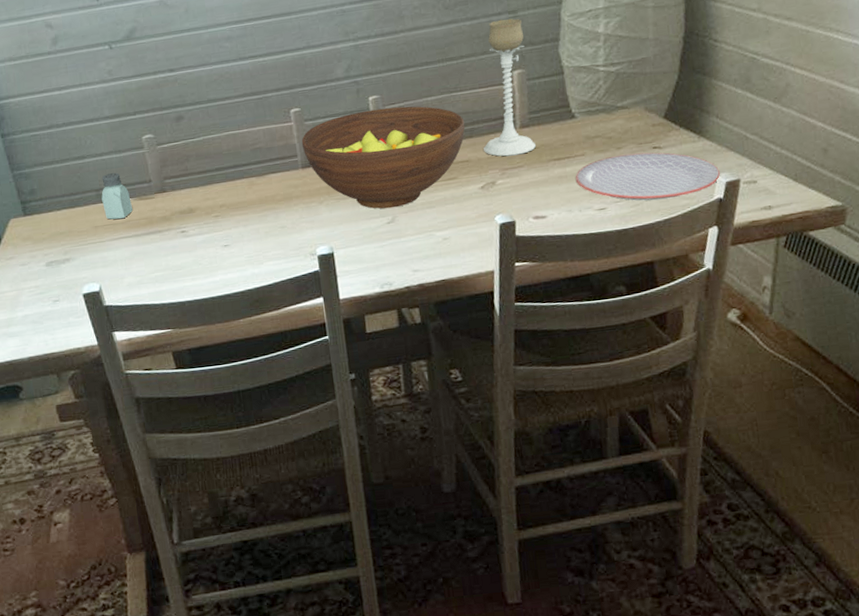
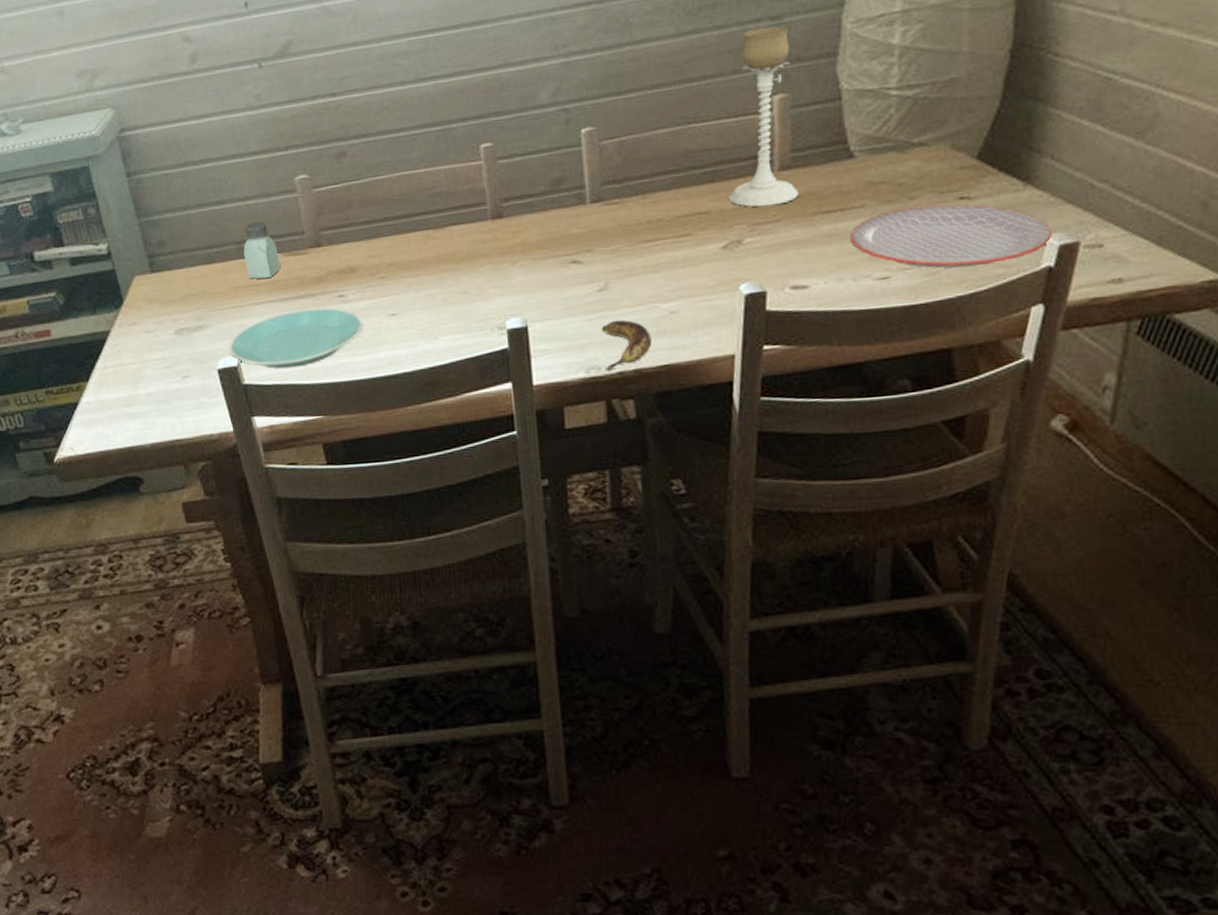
plate: none [92,241,202,292] -> present [229,308,363,369]
fruit bowl: present [301,106,465,209] -> none [492,141,706,273]
banana: none [391,245,431,286] -> present [601,319,652,370]

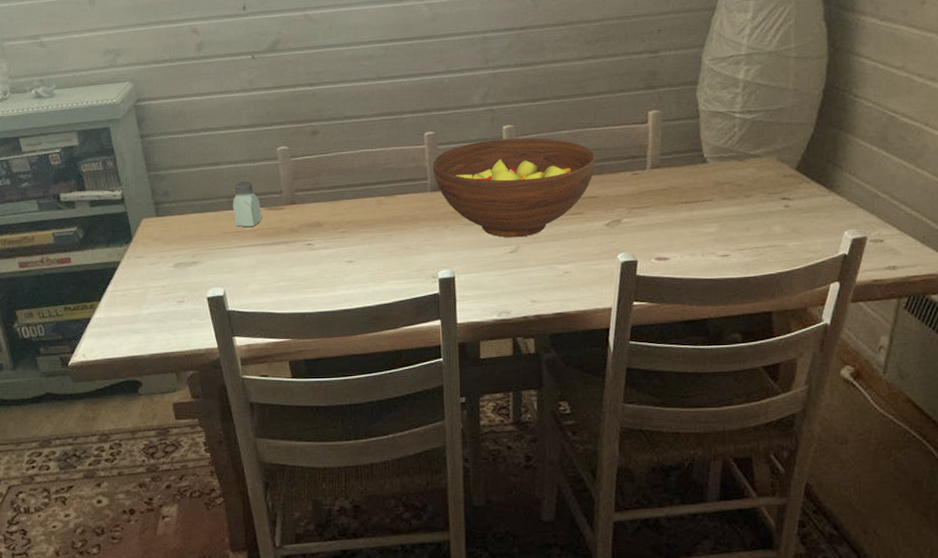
plate: present [229,308,363,369] -> none [217,253,325,300]
fruit bowl: none [492,141,706,273] -> present [432,138,596,238]
banana: present [601,319,652,370] -> none [511,276,549,314]
candle holder: present [729,25,798,208] -> none [612,58,664,196]
plate: present [849,204,1051,269] -> none [701,202,847,252]

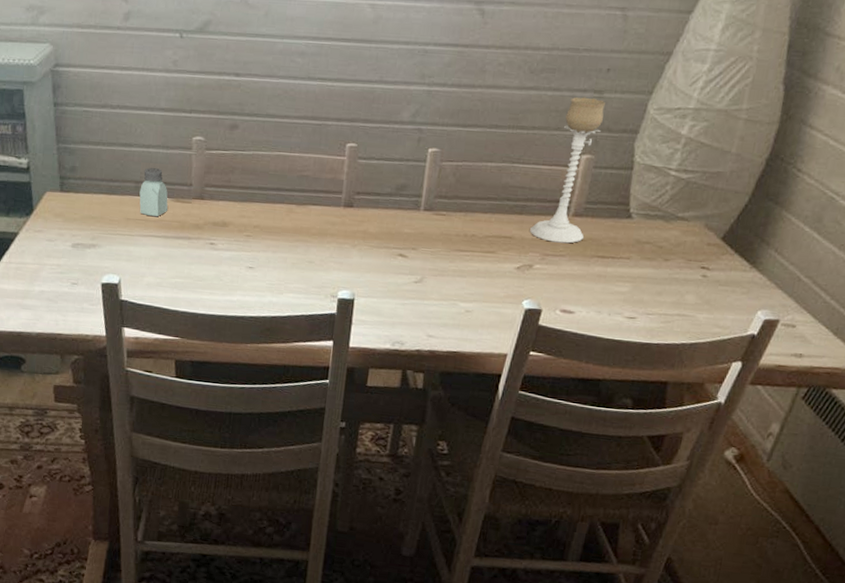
fruit bowl: present [432,138,596,238] -> none [349,161,519,269]
candle holder: none [612,58,664,196] -> present [530,97,605,244]

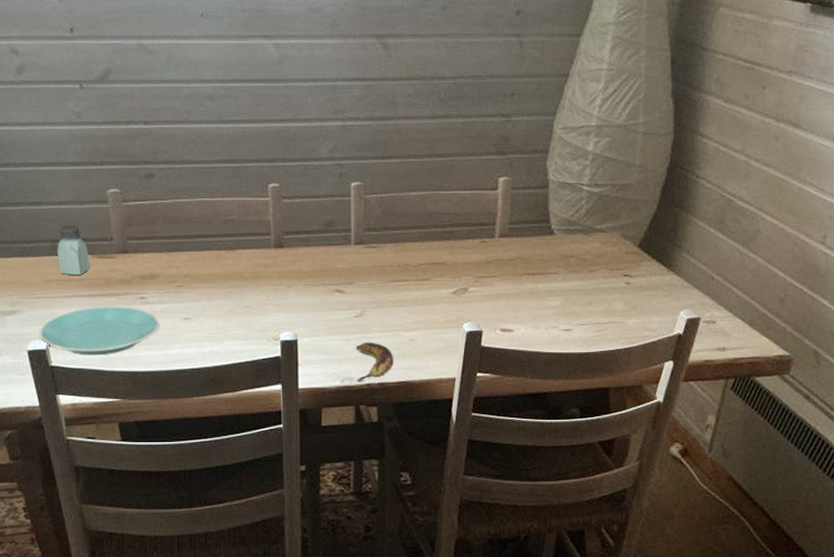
plate: none [113,248,225,295] -> present [39,307,159,356]
banana: none [406,308,448,347] -> present [356,342,394,381]
candle holder: present [530,97,605,244] -> none [460,122,514,264]

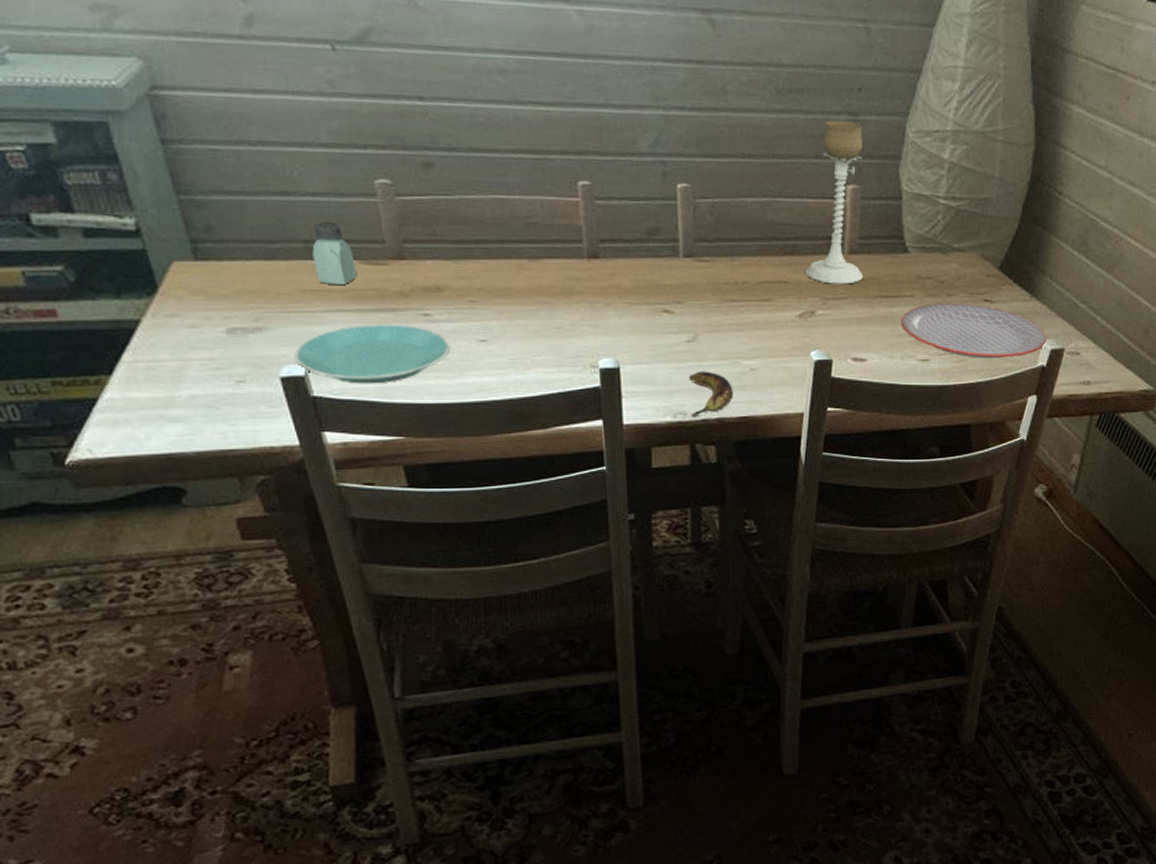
candle holder: none [460,122,514,264] -> present [806,120,863,285]
plate: none [546,278,683,328] -> present [901,302,1046,359]

